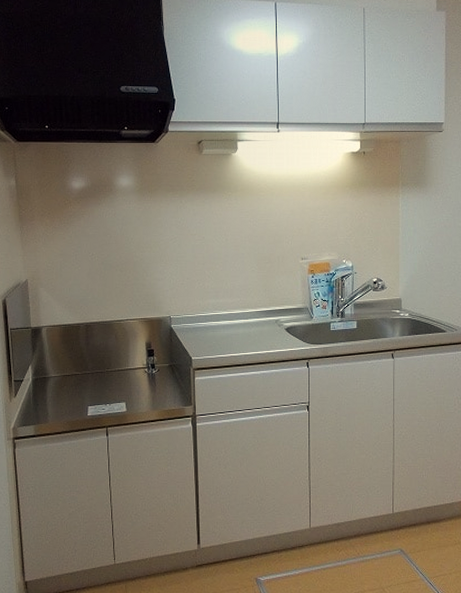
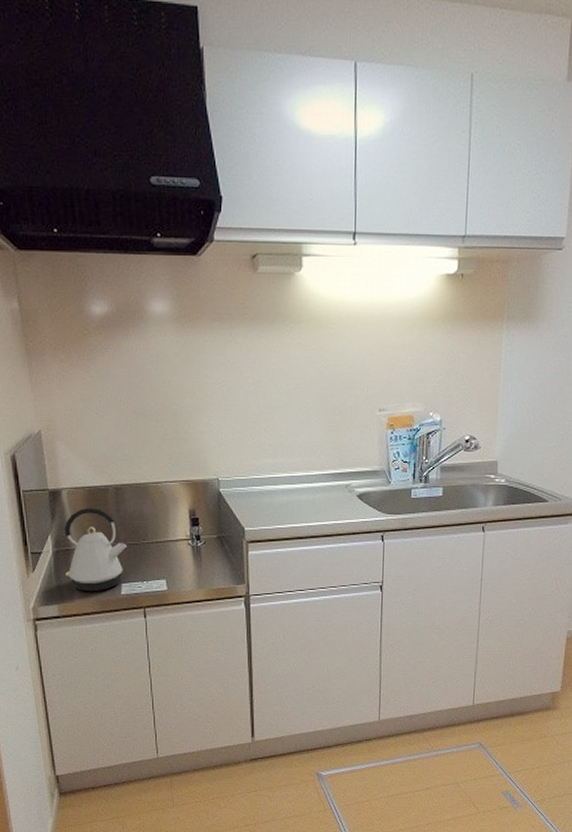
kettle: none [41,341,94,413] -> present [64,507,127,591]

